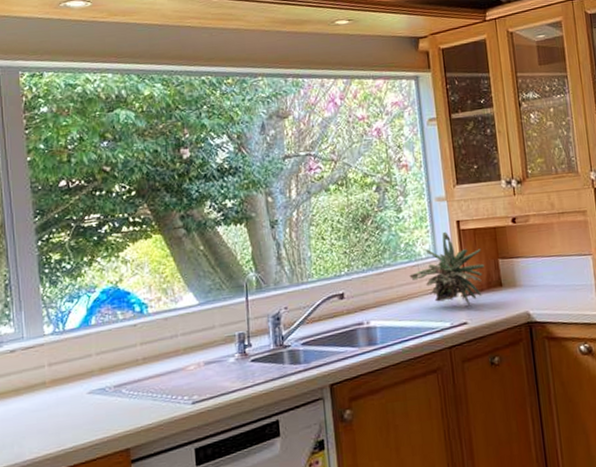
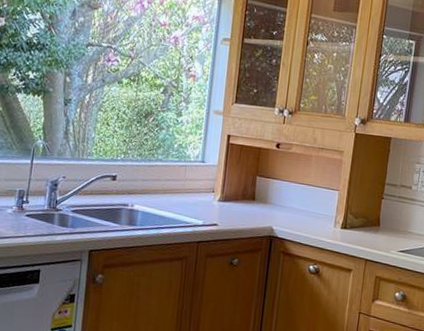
plant: present [409,231,484,305] -> none [176,142,244,210]

